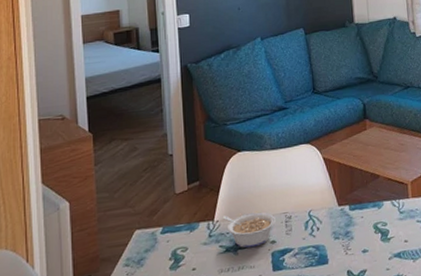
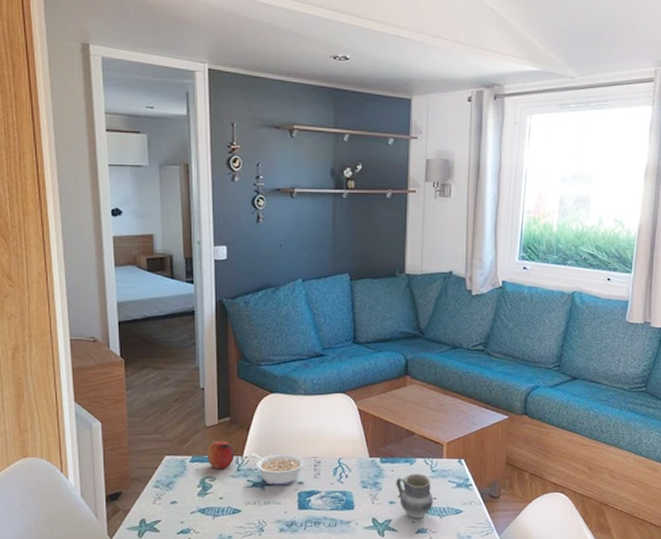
fruit: none [178,206,206,238] -> present [208,441,235,470]
cup: none [366,216,405,265] -> present [396,473,433,518]

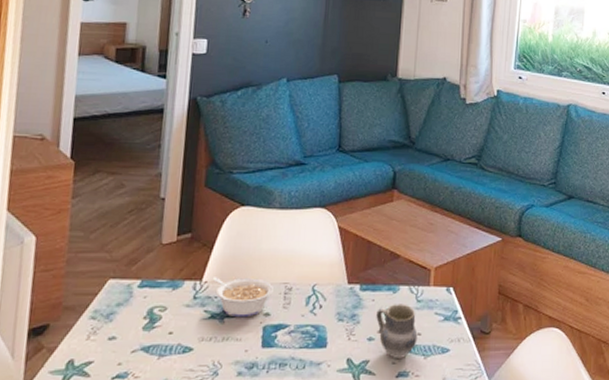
fruit: present [208,441,235,470] -> none [160,262,193,297]

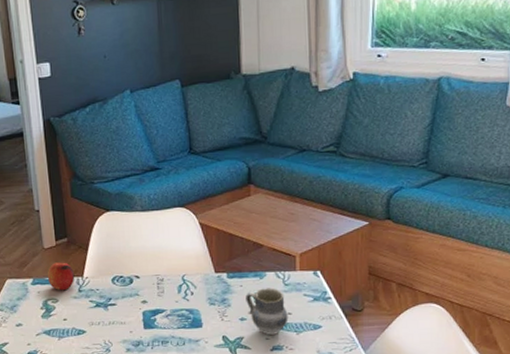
fruit: none [160,262,193,297] -> present [48,262,75,291]
legume: present [212,277,273,318] -> none [92,272,147,306]

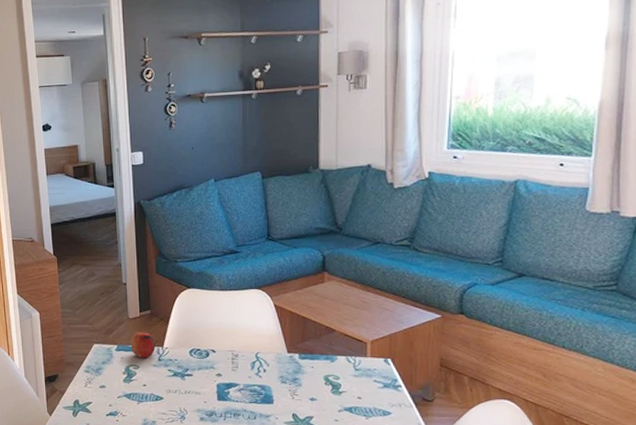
cup: present [246,288,288,335] -> none [316,371,358,417]

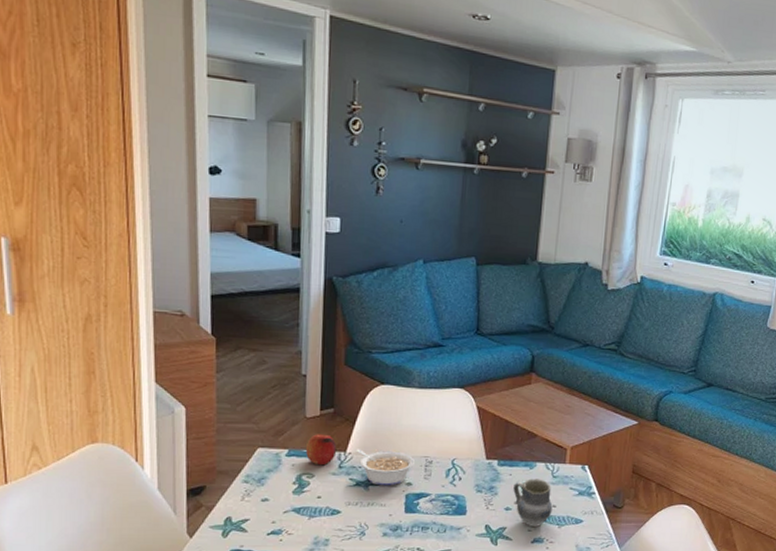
legume: none [171,344,222,377] -> present [356,449,415,486]
cup: none [316,371,358,417] -> present [513,478,553,526]

